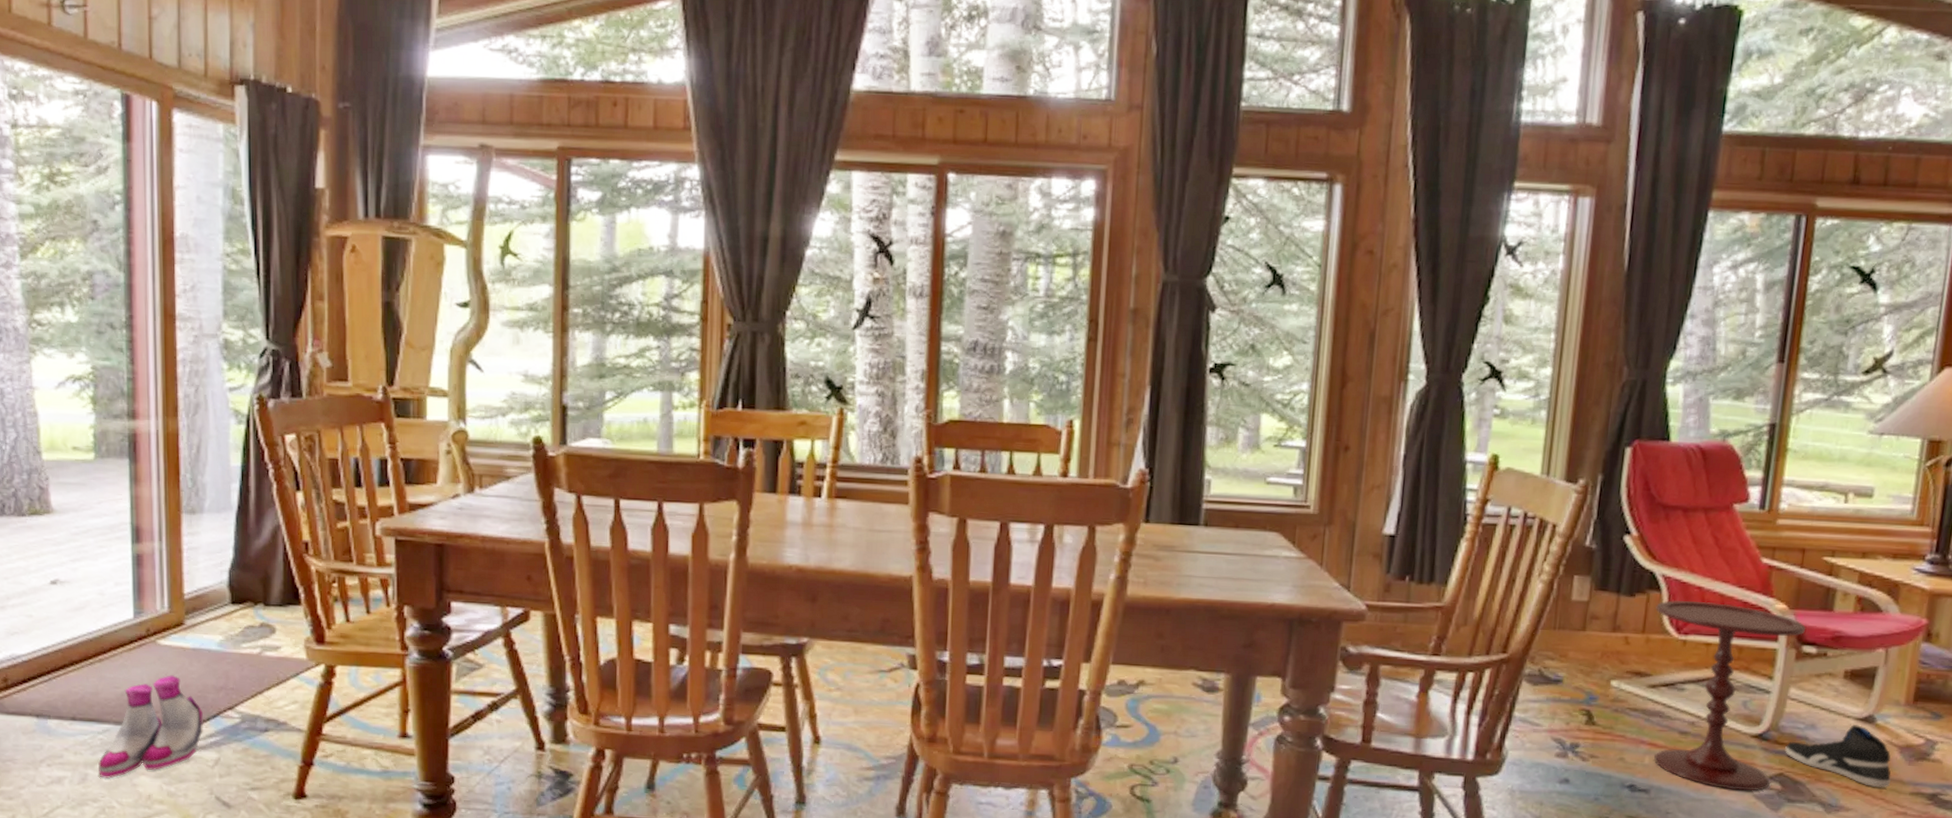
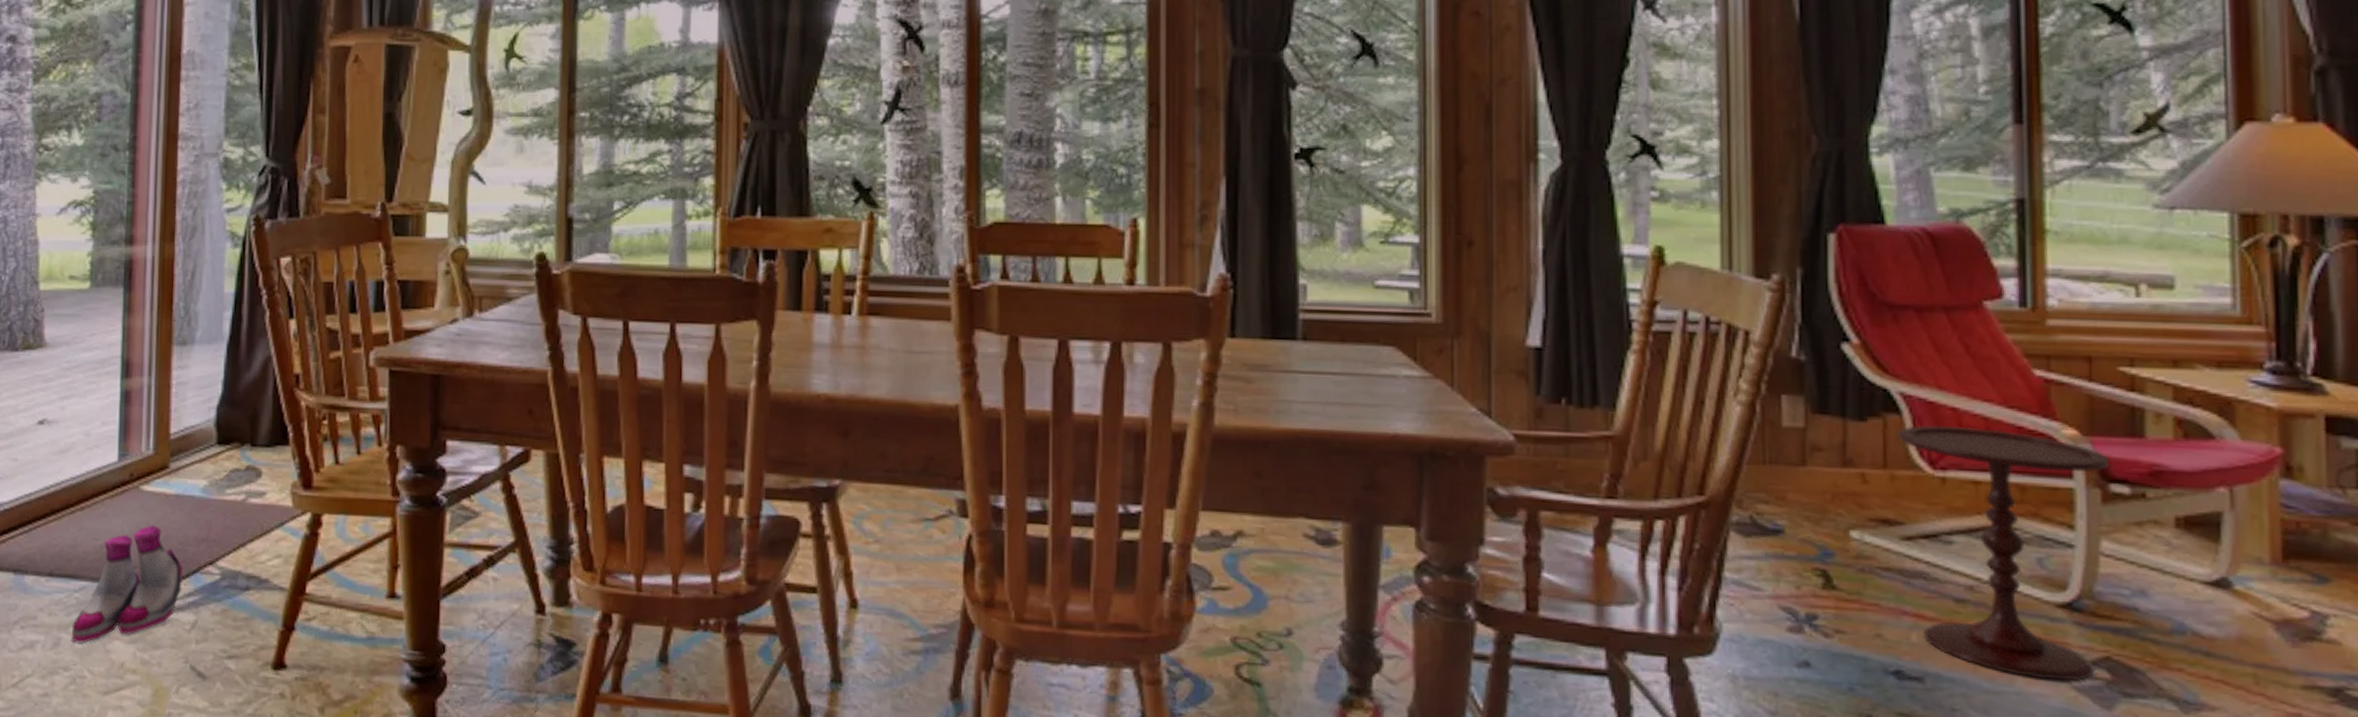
sneaker: present [1785,725,1891,788] -> none [2108,591,2269,679]

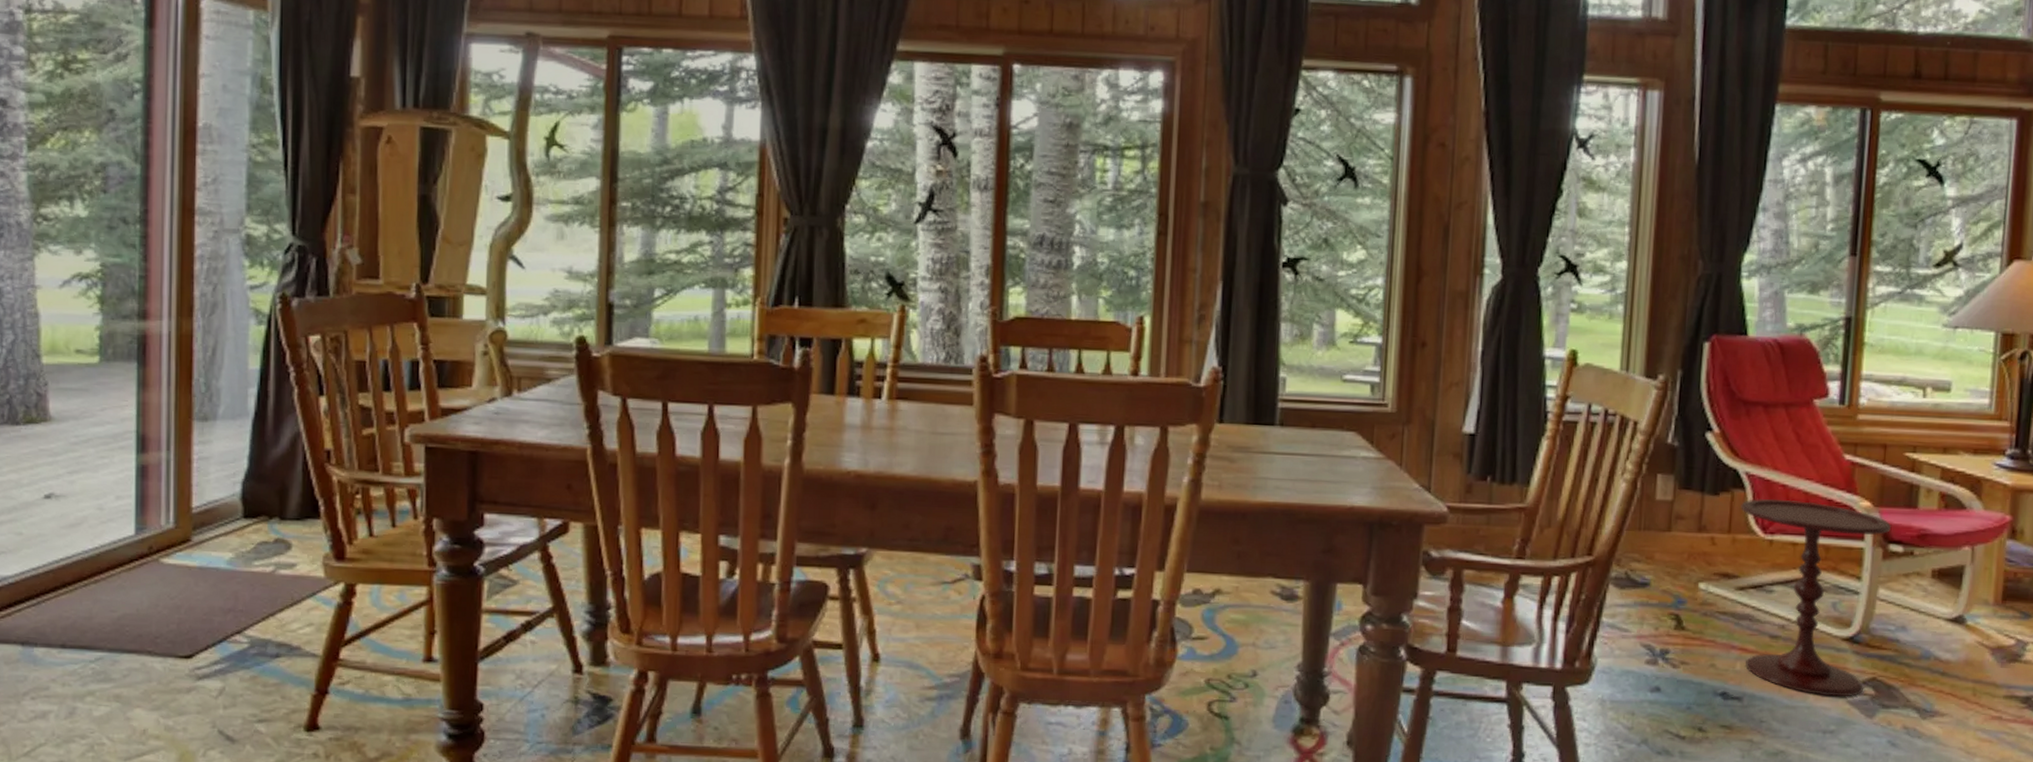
boots: present [72,525,182,644] -> none [89,596,208,713]

